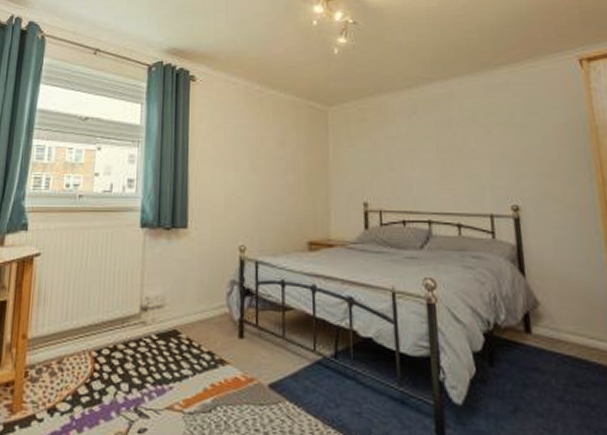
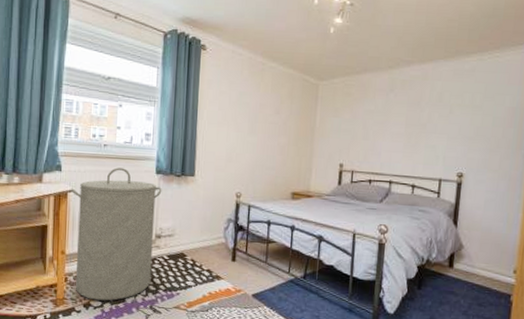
laundry hamper: none [37,222,148,403] -> present [70,167,162,301]

